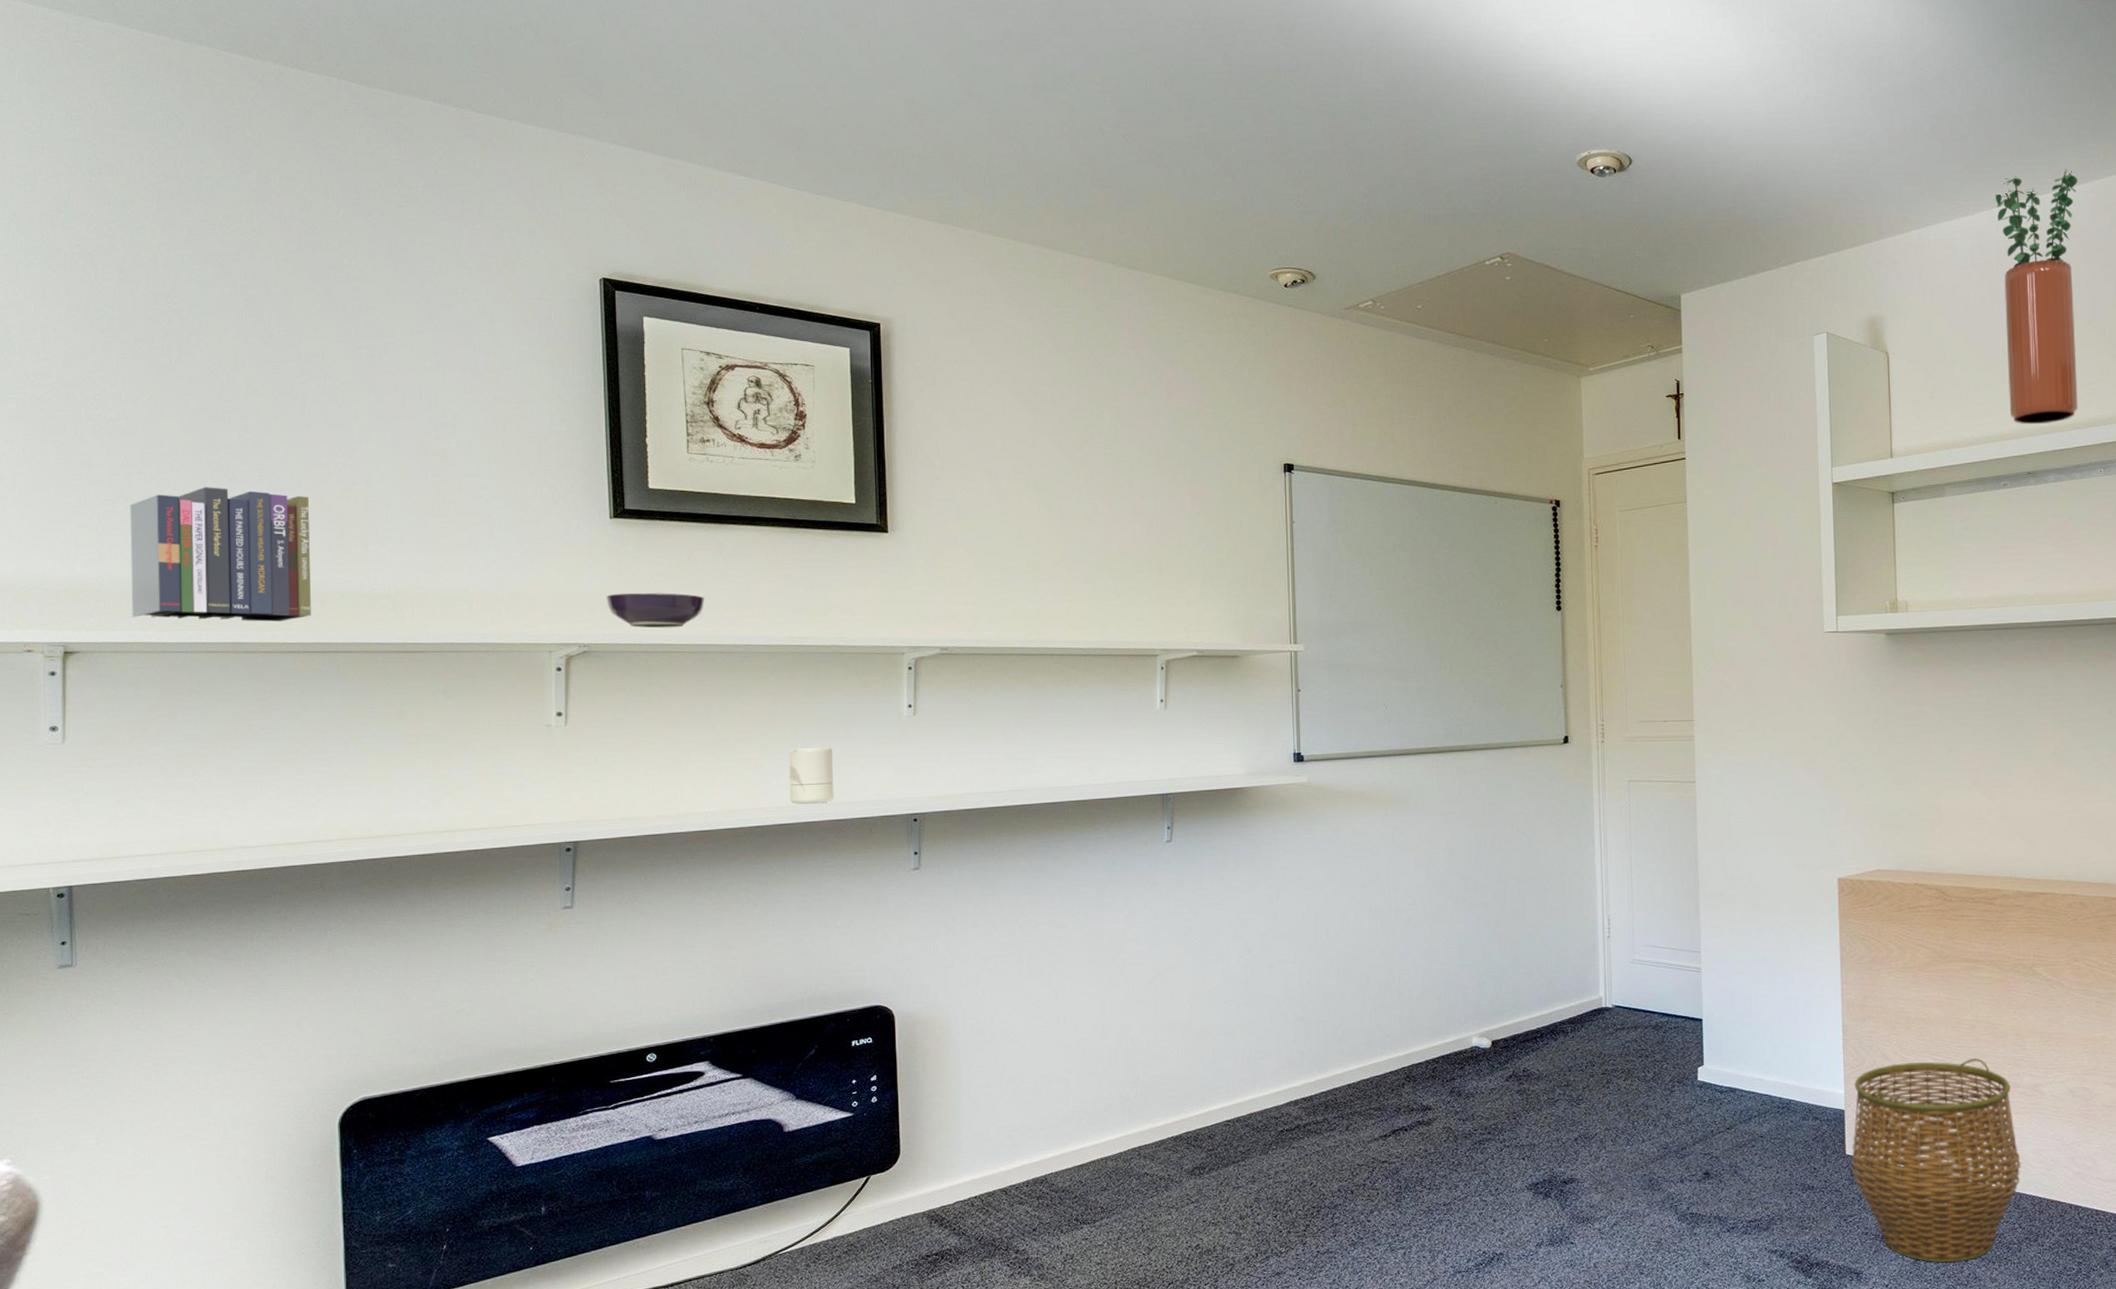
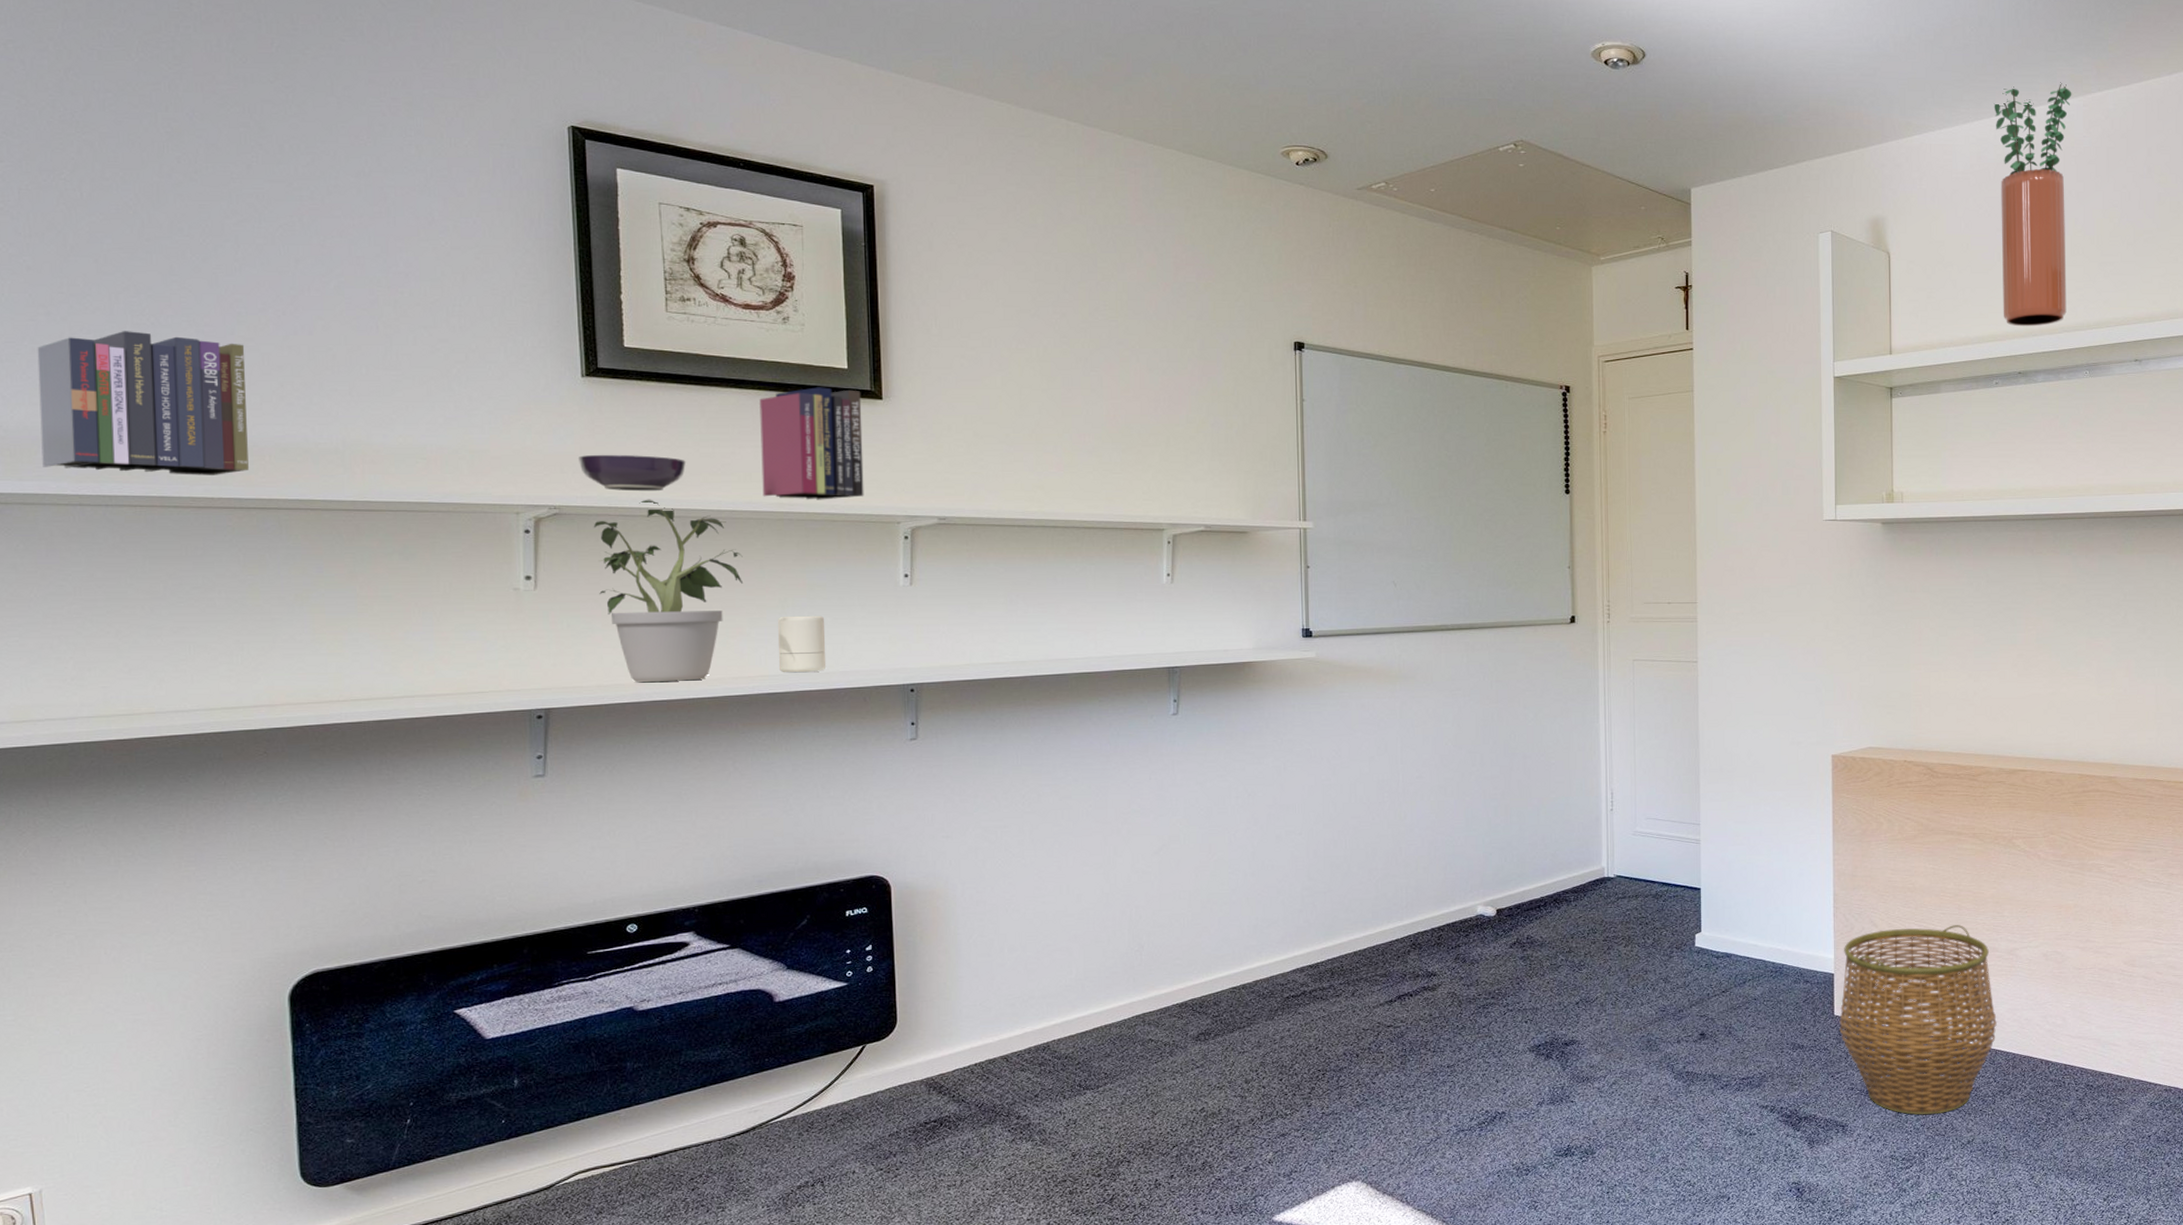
potted plant: none [619,635,757,815] -> present [593,499,744,683]
books: none [773,522,871,633] -> present [759,387,864,500]

